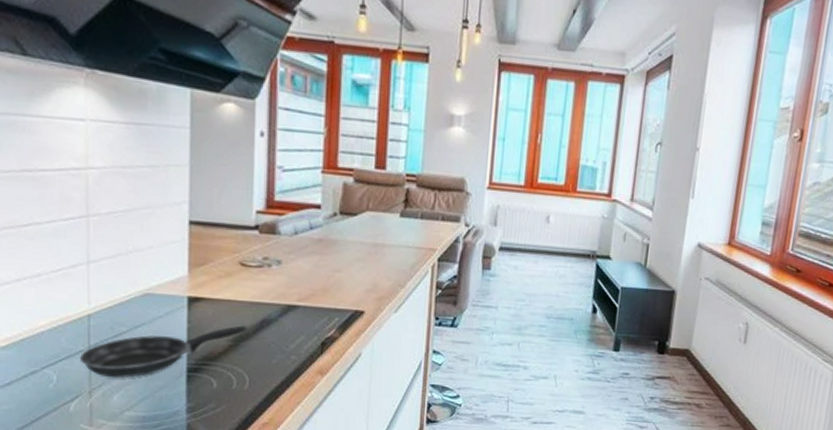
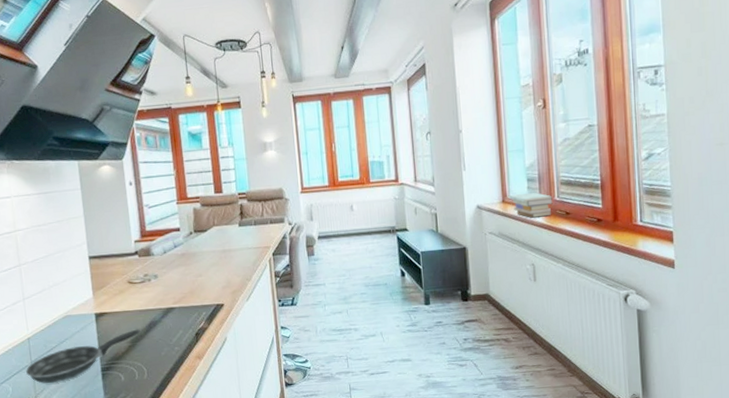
books: none [736,238,786,271] -> present [508,192,553,218]

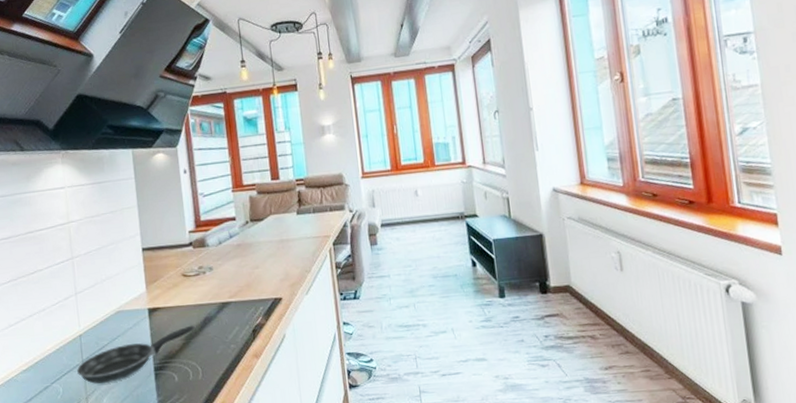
books: present [508,192,553,218] -> none [587,172,637,201]

